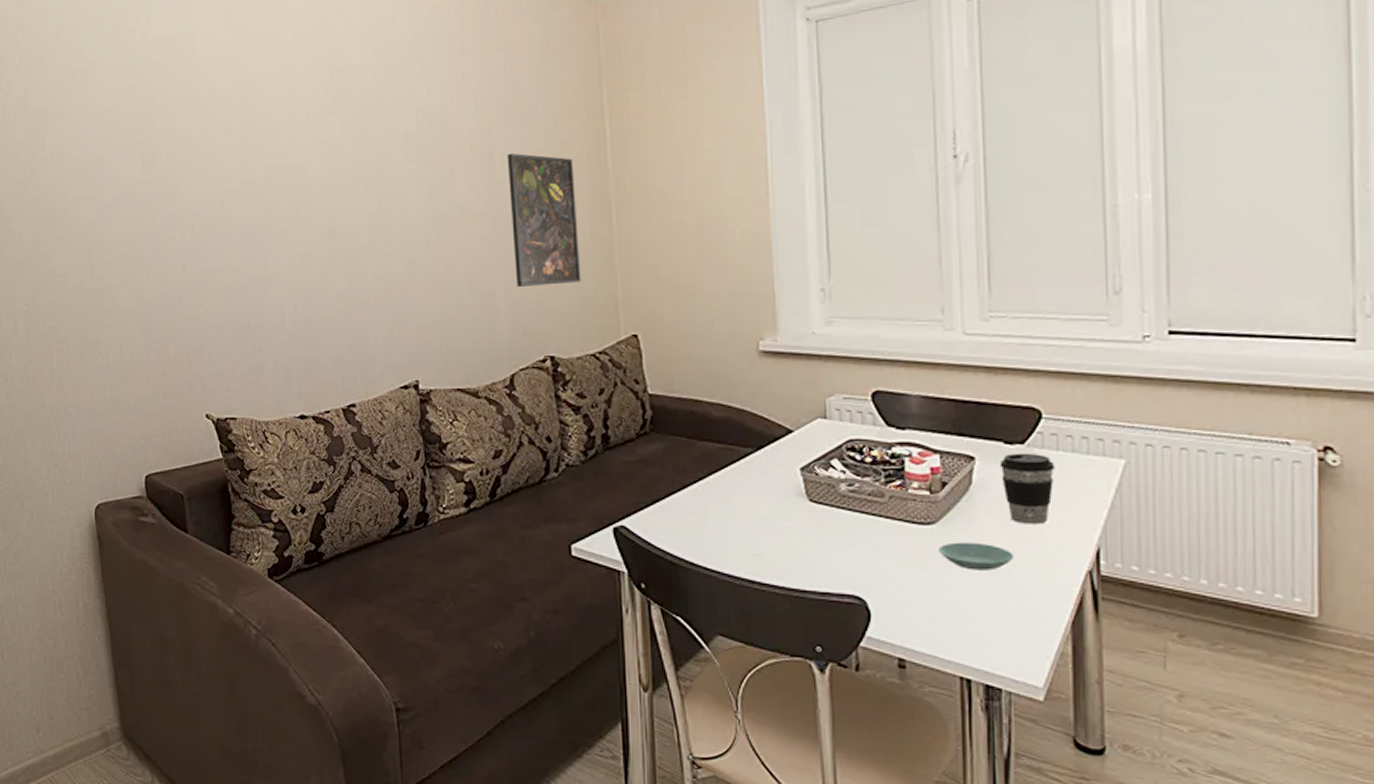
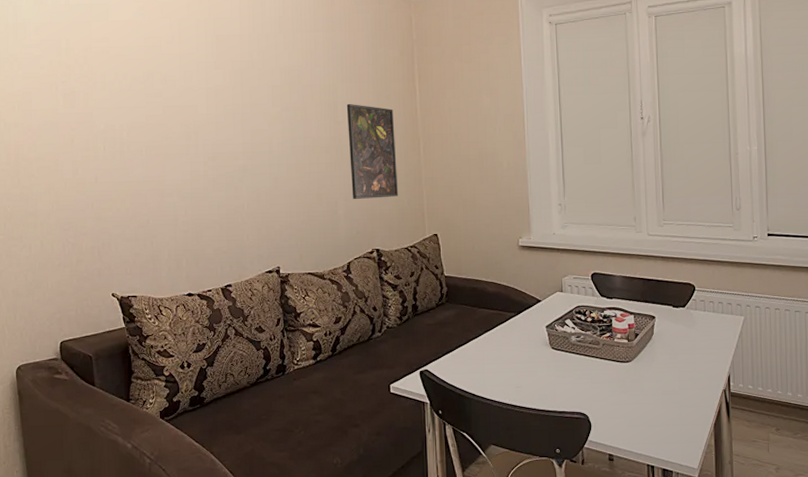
saucer: present [939,542,1015,571] -> none [633,373,680,392]
coffee cup: present [999,453,1055,524] -> none [670,313,703,360]

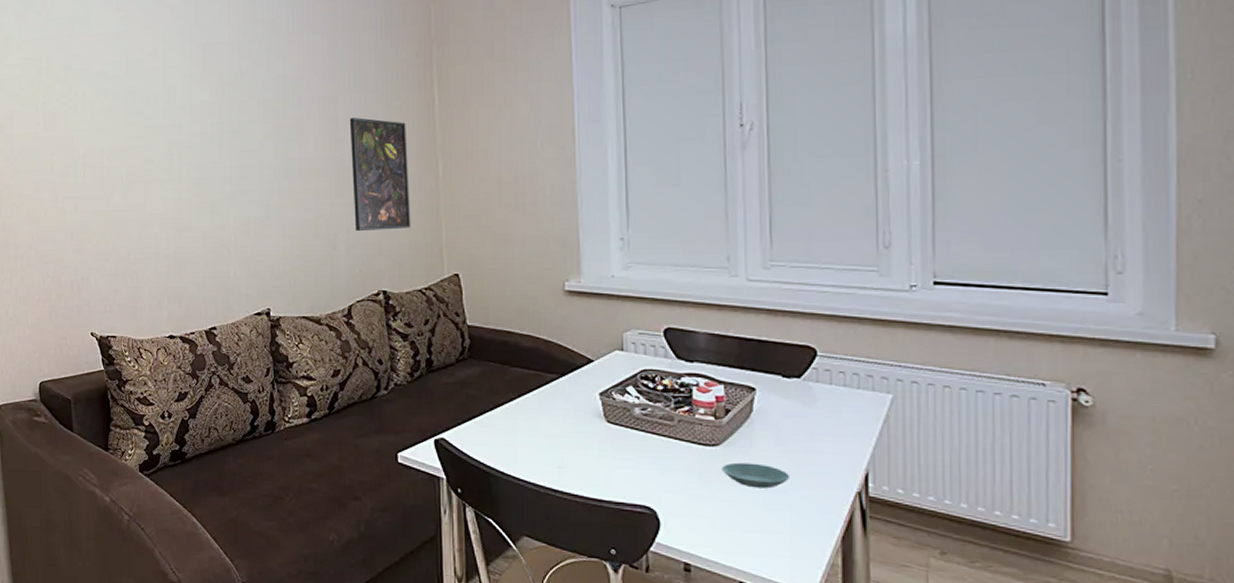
saucer: none [633,373,680,392] -> present [722,462,791,489]

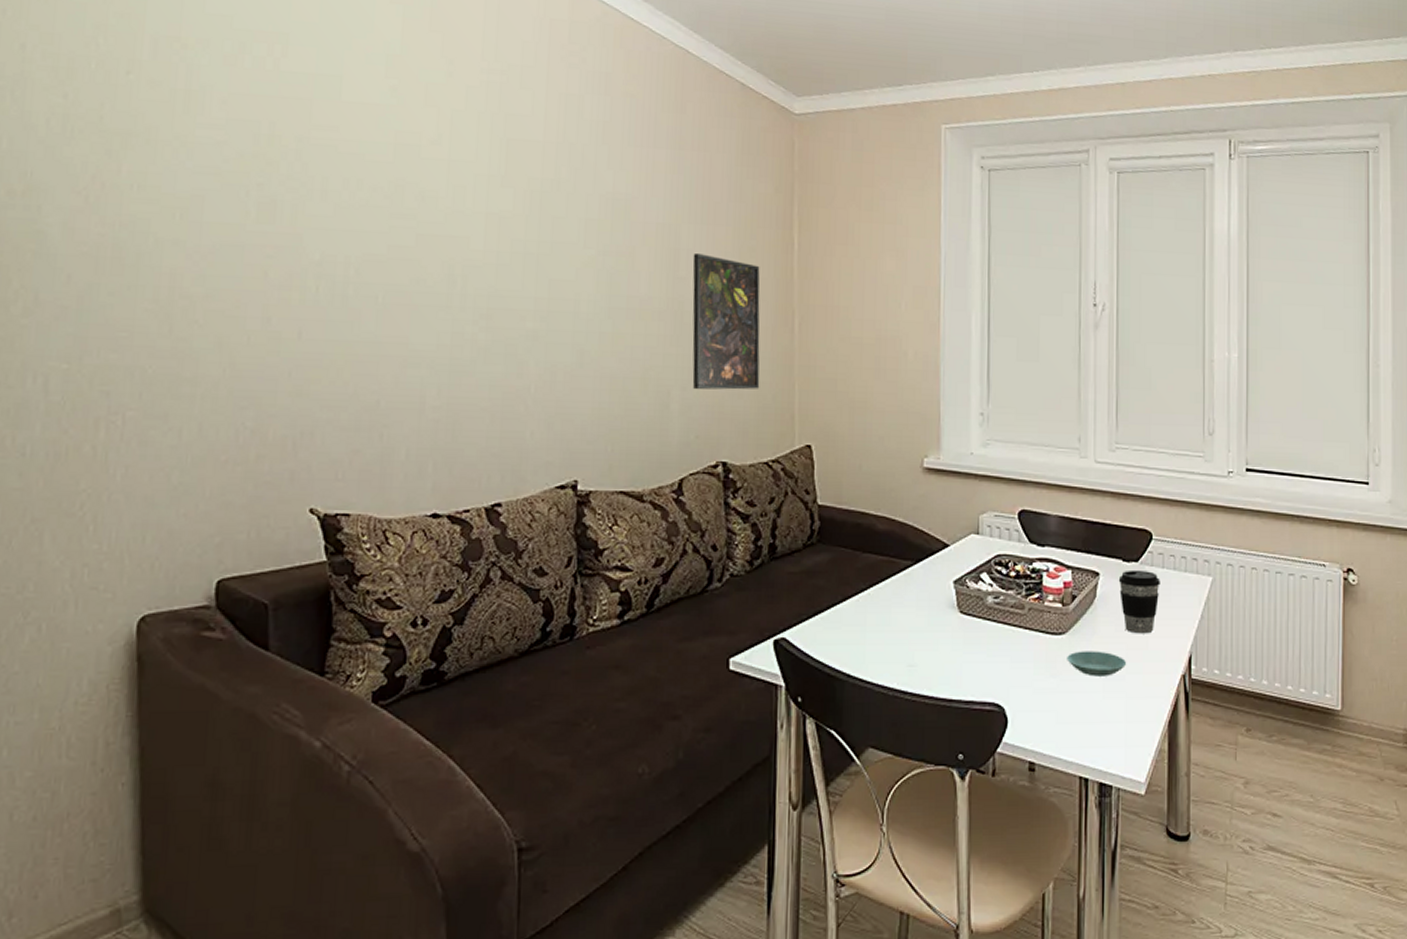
coffee cup: none [778,385,828,449] -> present [1118,569,1160,634]

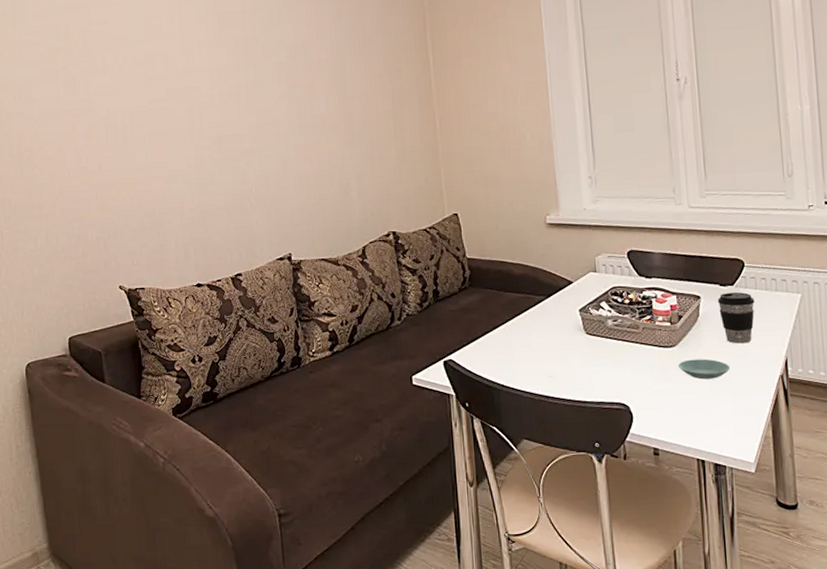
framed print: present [692,252,760,390] -> none [355,77,415,180]

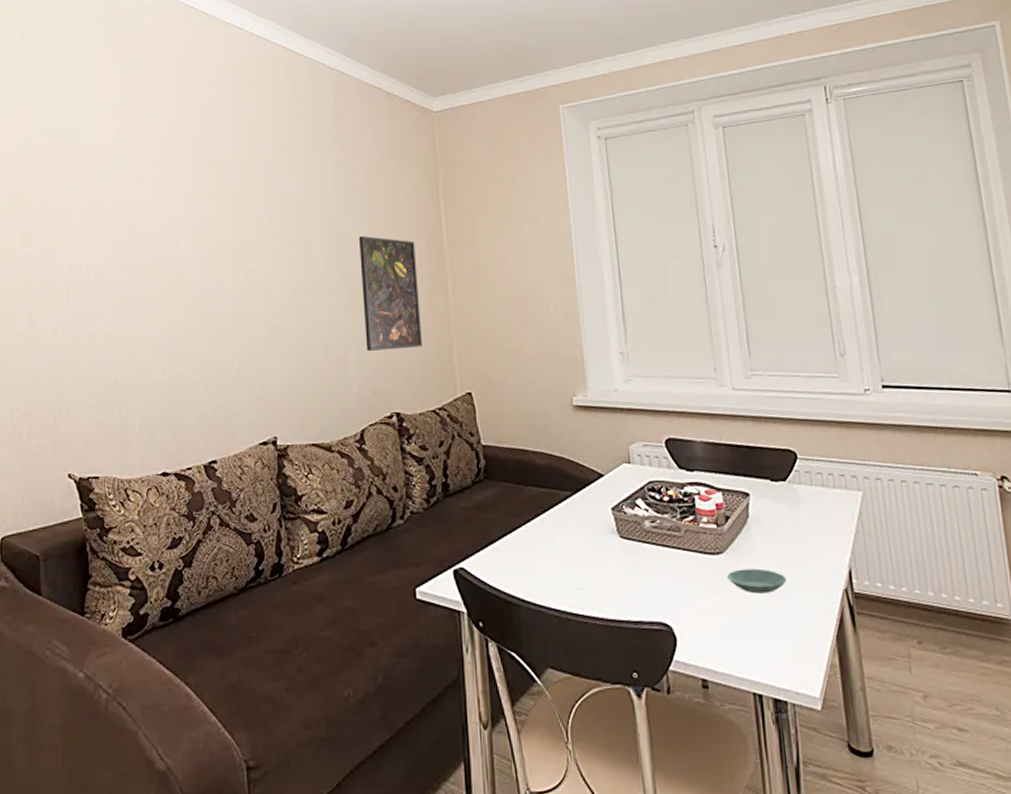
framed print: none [355,77,415,180] -> present [358,235,423,352]
coffee cup: present [717,292,755,344] -> none [768,488,811,551]

